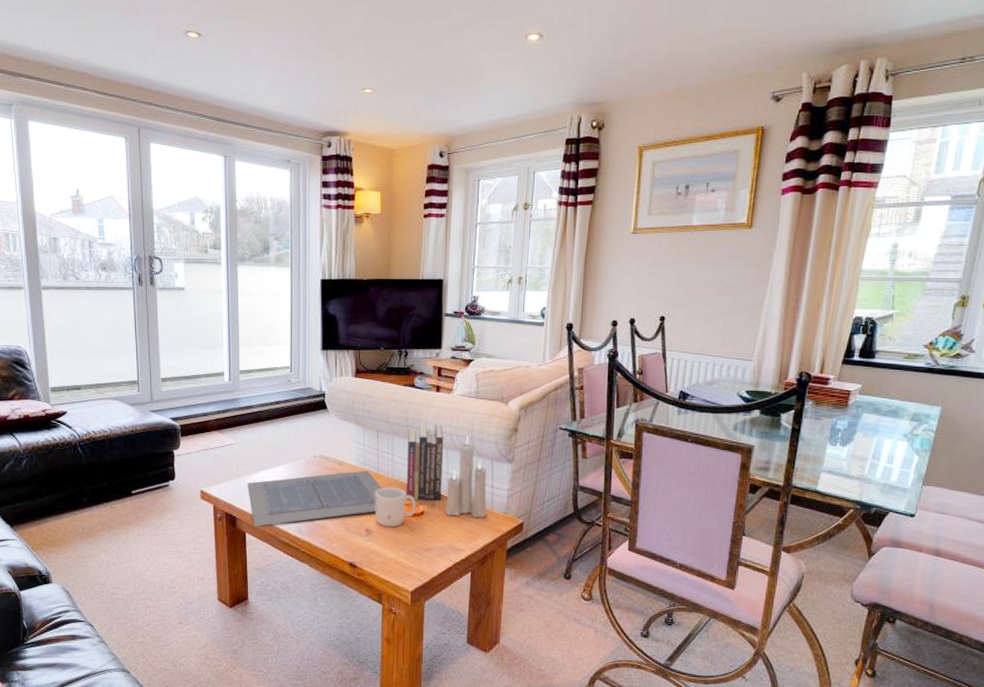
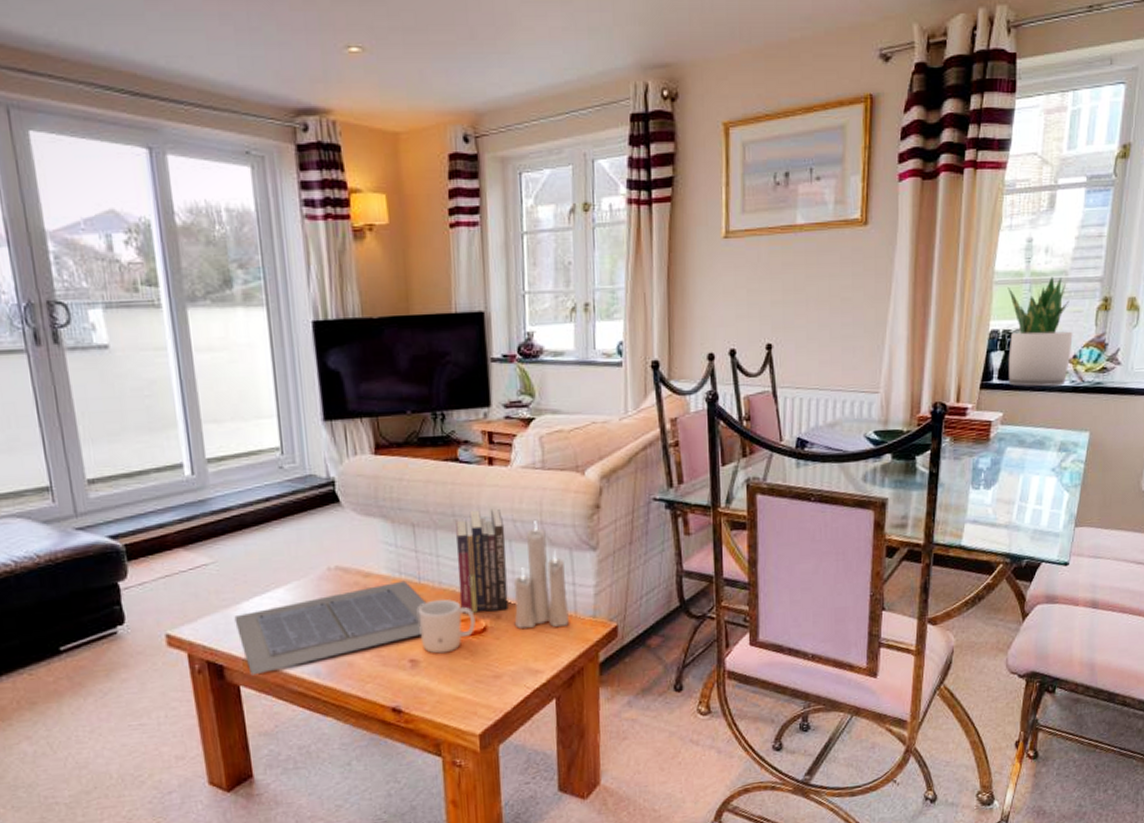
planter: none [868,276,931,367] -> present [1007,276,1073,387]

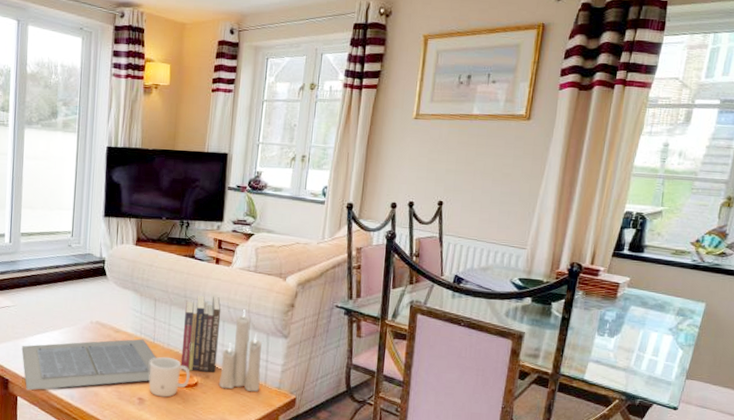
planter: present [1007,276,1073,387] -> none [637,175,698,263]

